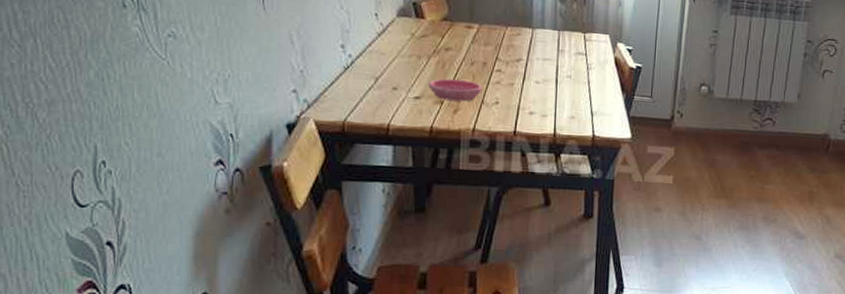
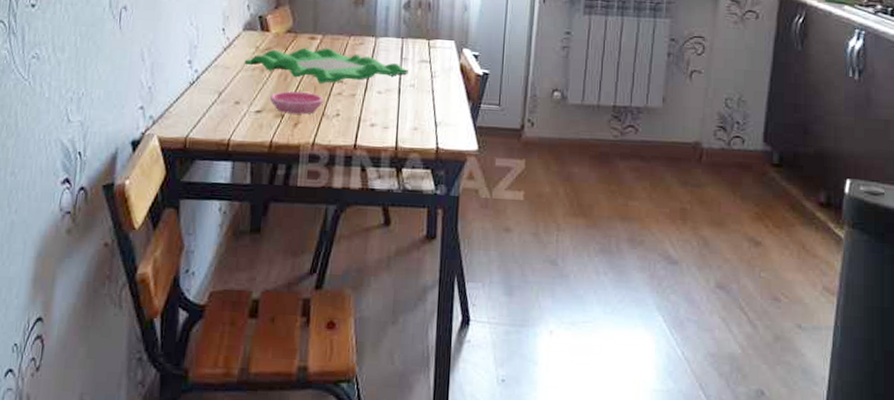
flower pot: none [399,36,565,73] -> present [244,47,408,84]

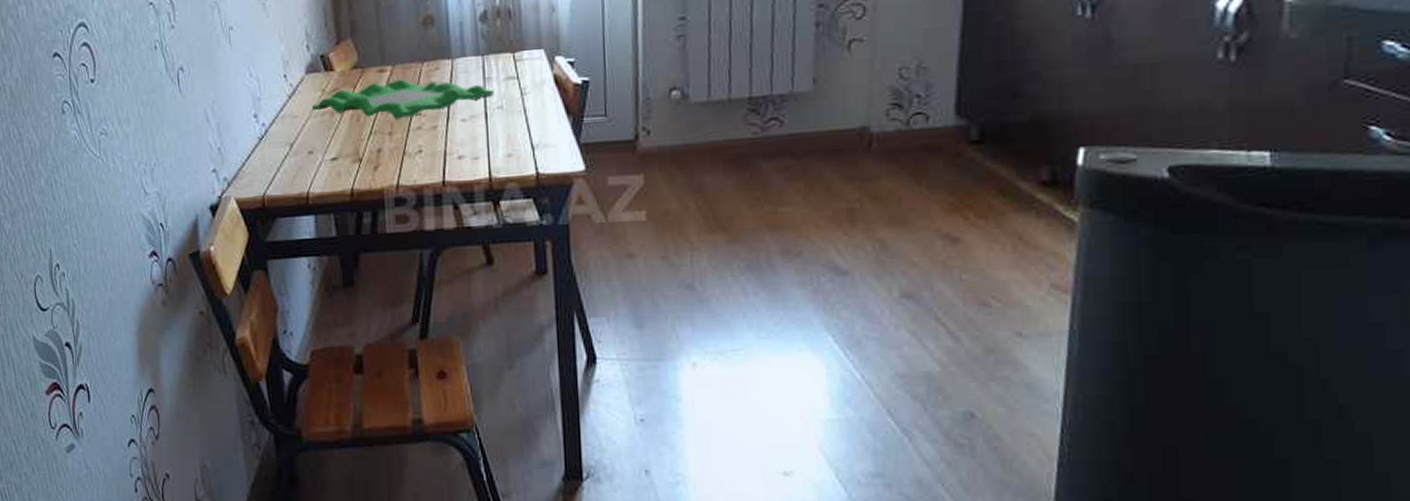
saucer: present [270,91,324,115] -> none [345,131,403,157]

